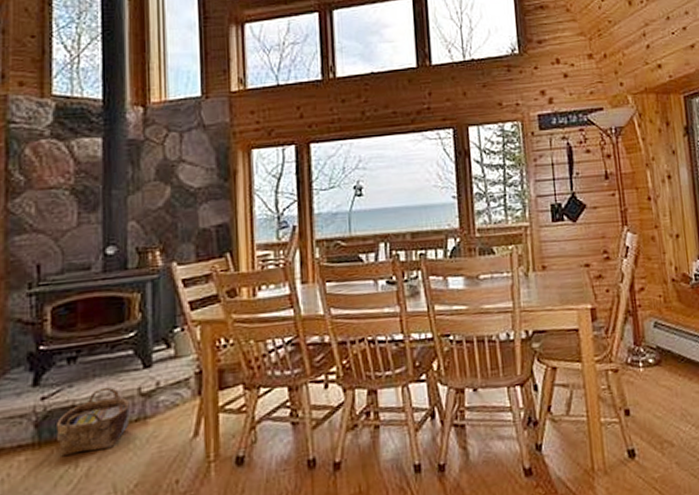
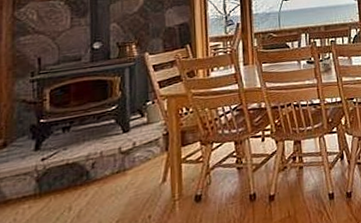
woven basket: present [57,387,130,456] -> none [54,148,112,203]

